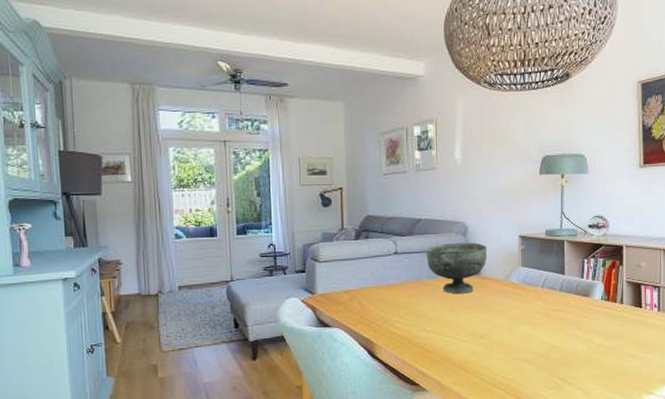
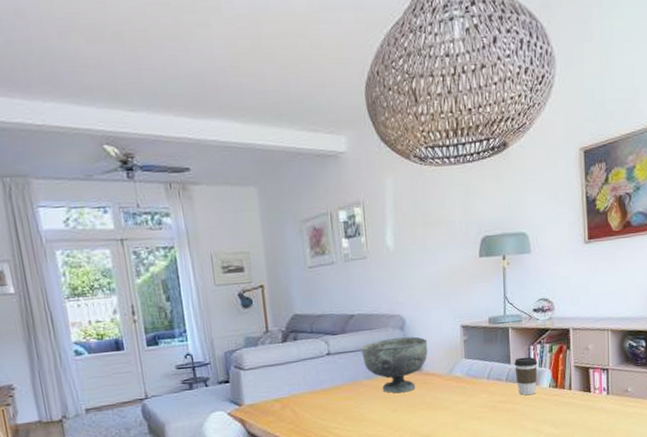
coffee cup: none [568,269,591,306] -> present [514,357,538,396]

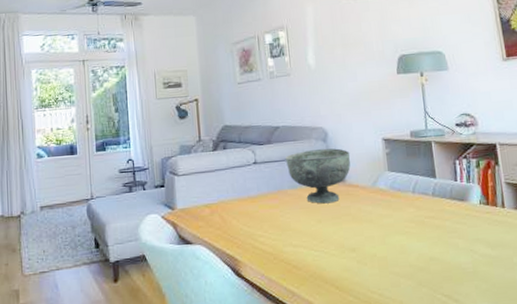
coffee cup: present [514,357,538,396] -> none [440,171,466,212]

